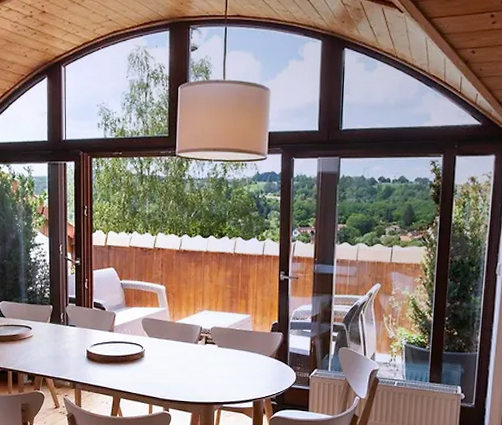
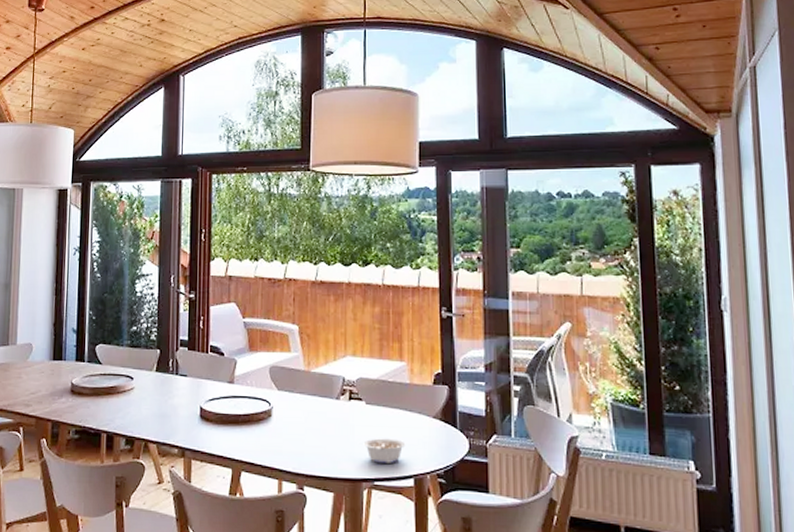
legume: none [211,372,248,392] -> present [357,438,406,464]

